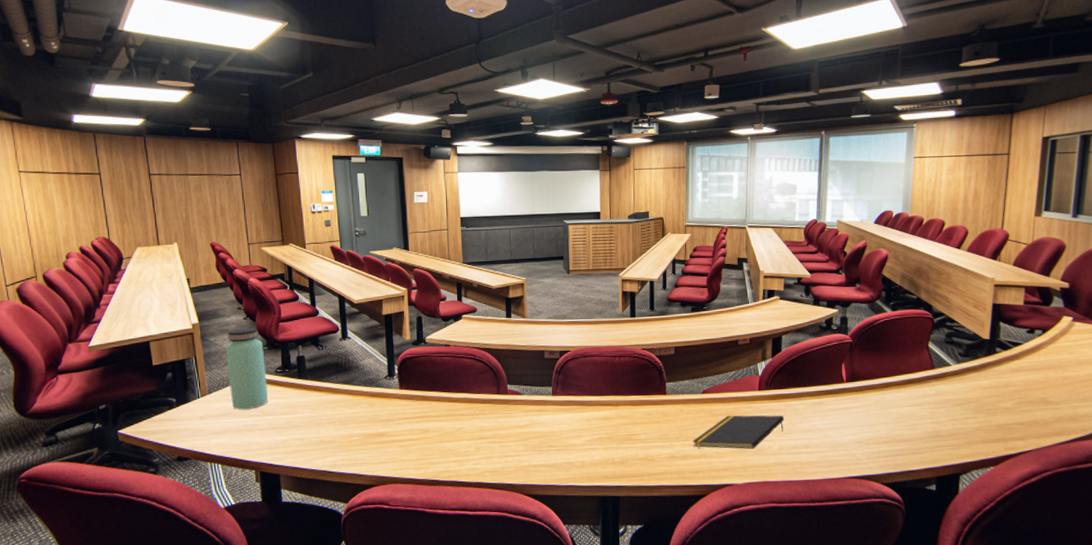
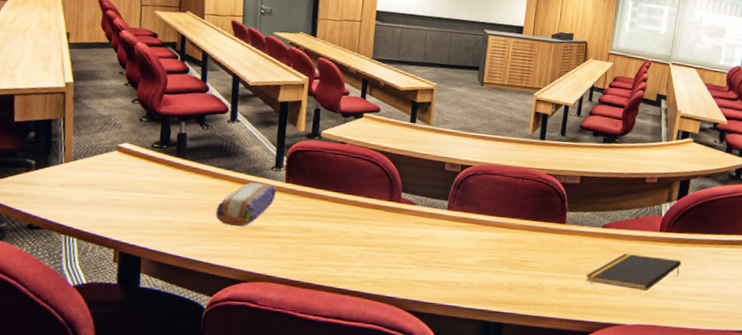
bottle: present [225,328,269,410] -> none [98,94,143,183]
pencil case: none [341,392,392,436] -> present [216,182,276,227]

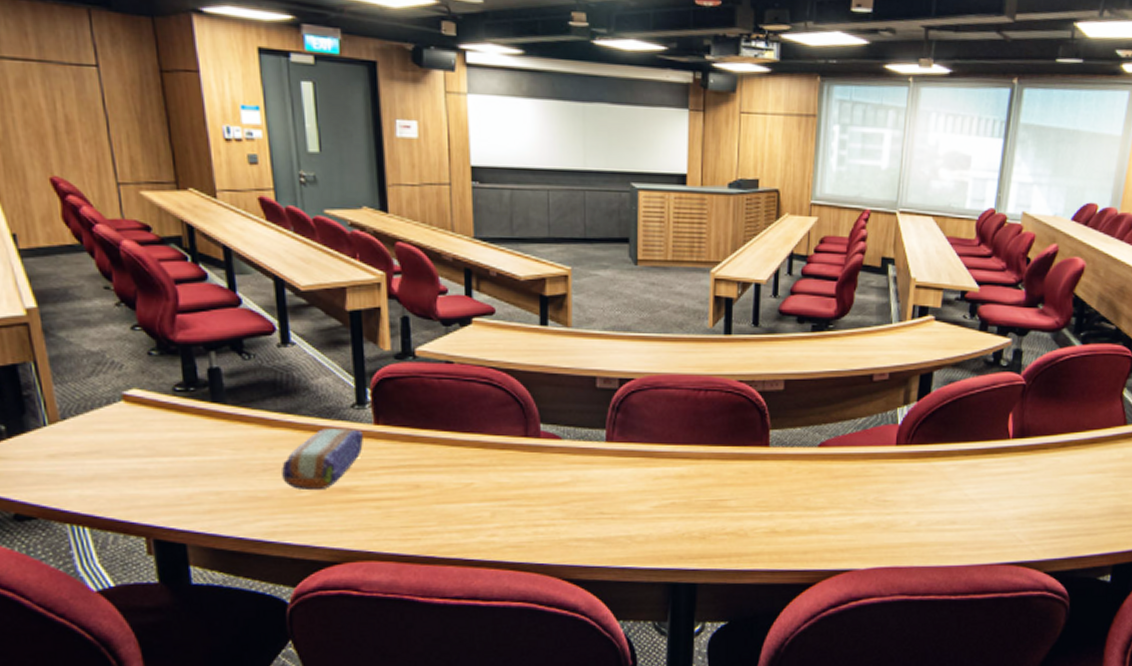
notepad: present [585,253,681,291] -> none [800,477,927,524]

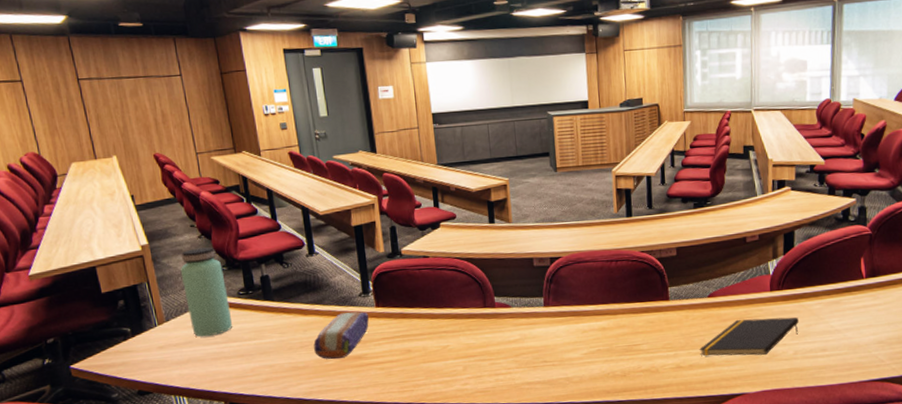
bottle: none [85,320,163,446] -> present [180,247,233,337]
notepad: none [800,477,927,524] -> present [698,317,799,356]

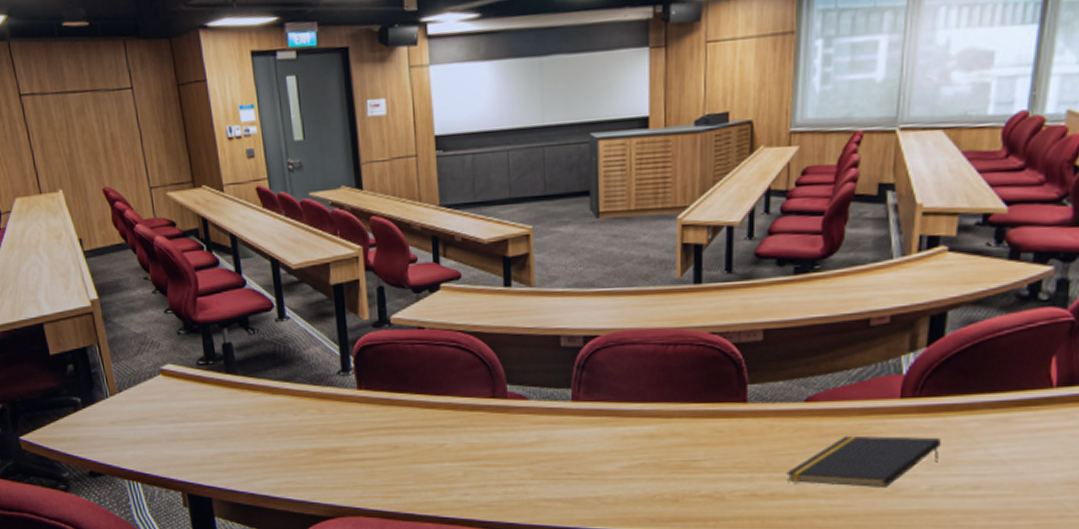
bottle: present [180,247,233,337] -> none [133,305,191,414]
pencil case: present [313,311,369,360] -> none [283,393,349,451]

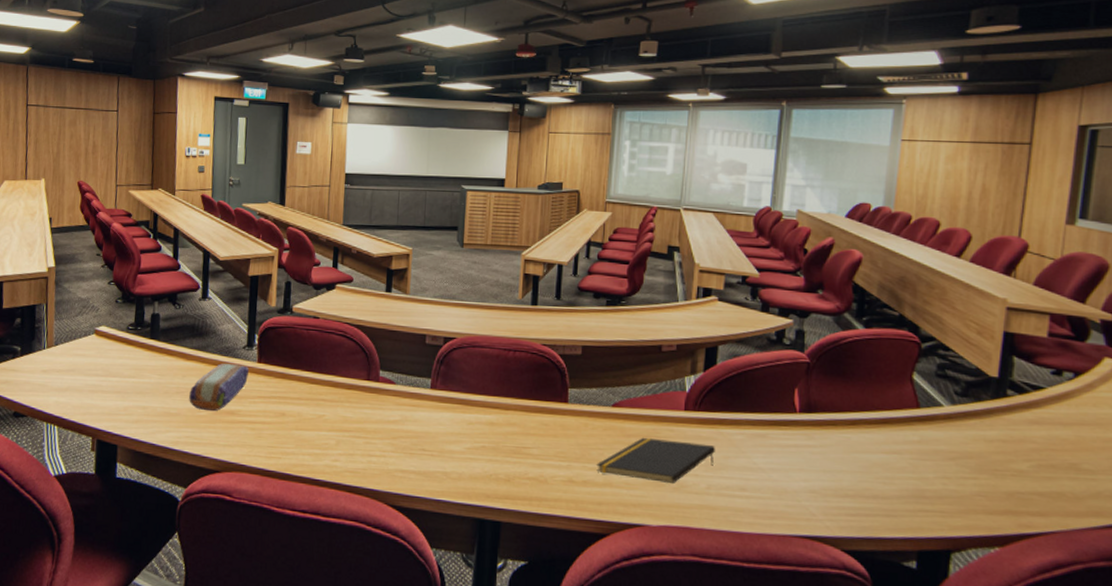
pencil case: none [283,393,349,451] -> present [189,363,249,412]

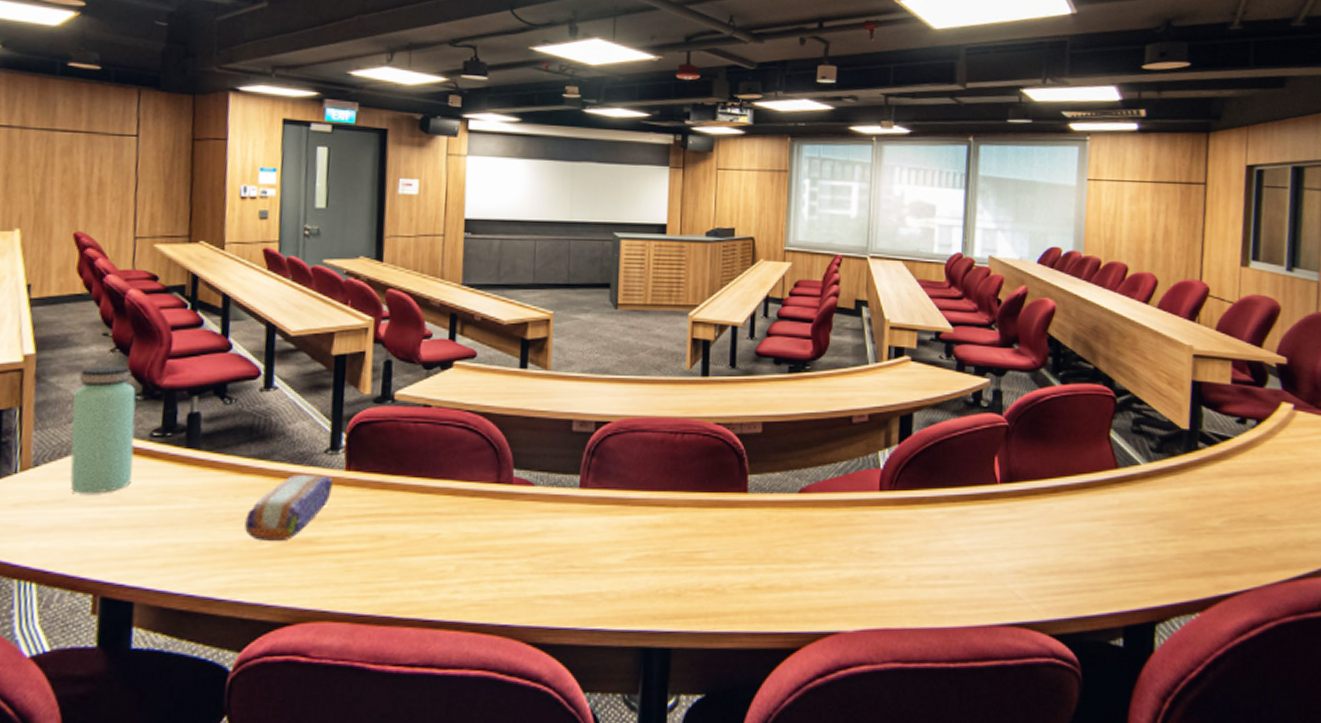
bottle: none [77,277,118,367] -> present [70,366,136,494]
notepad: present [595,437,715,483] -> none [782,526,914,578]

